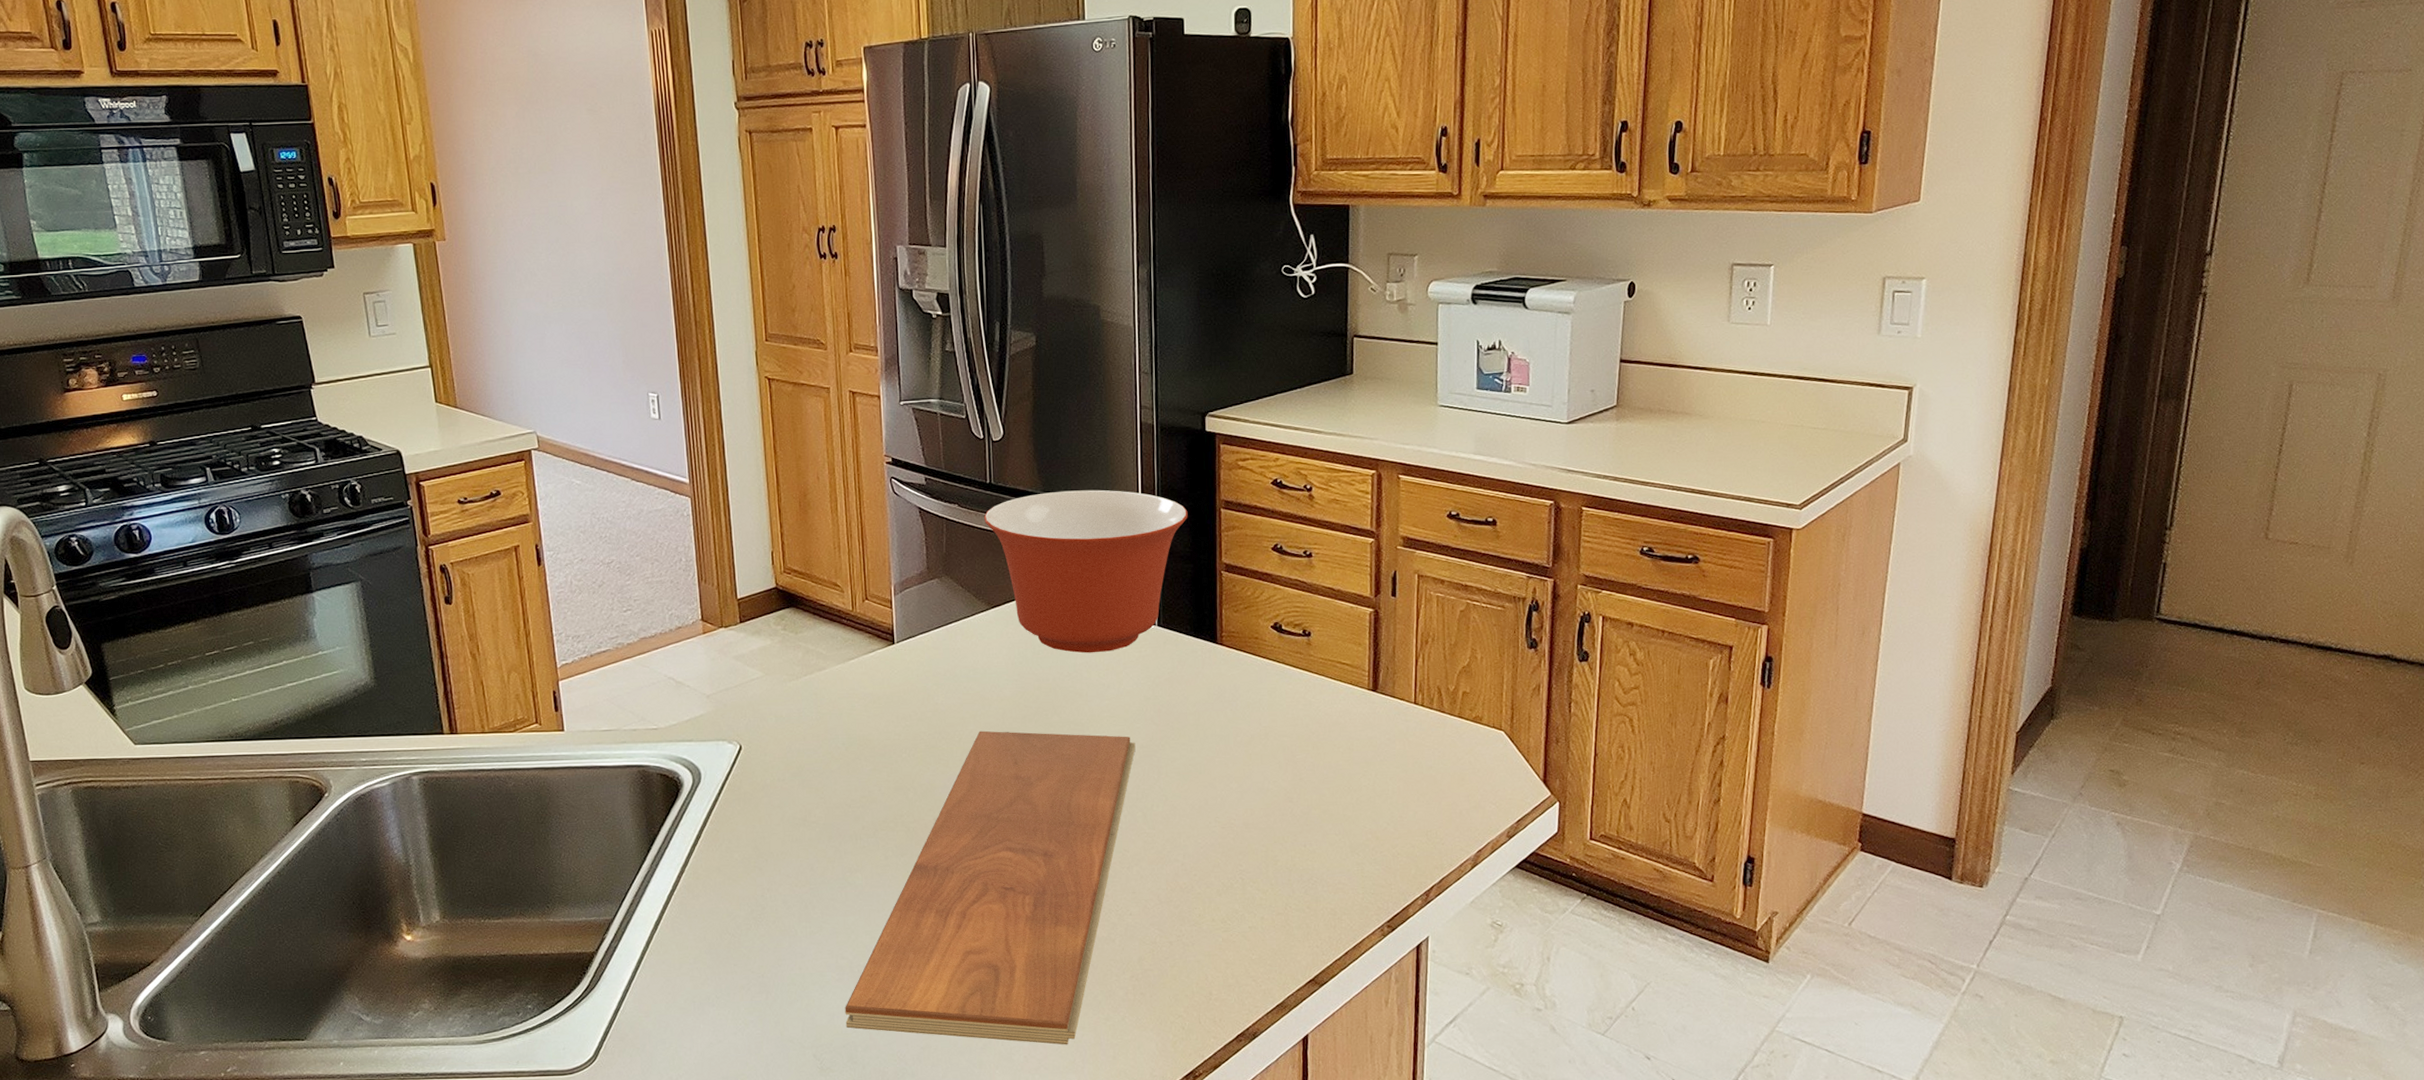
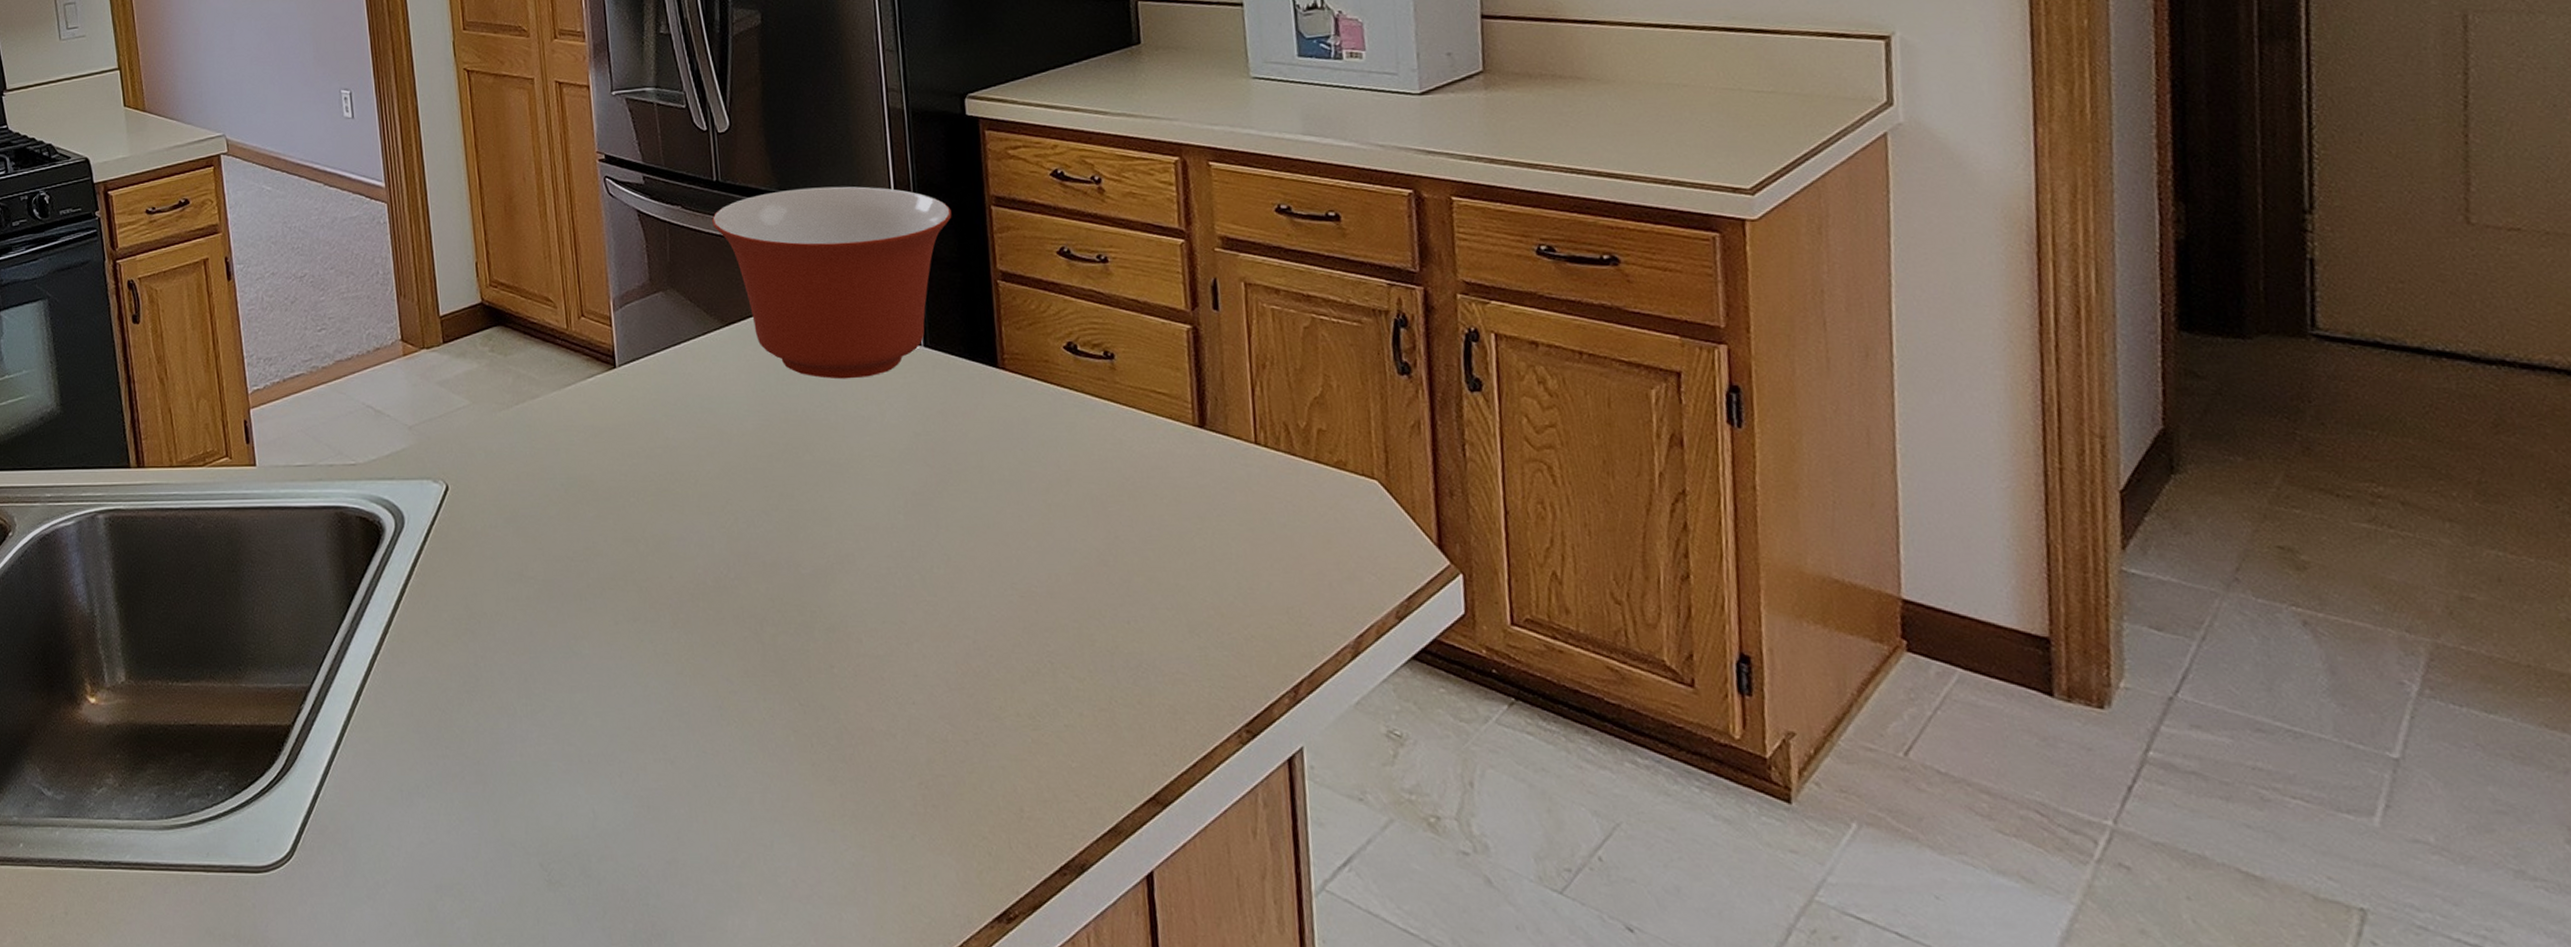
chopping board: present [845,730,1136,1045] -> none [574,471,907,868]

